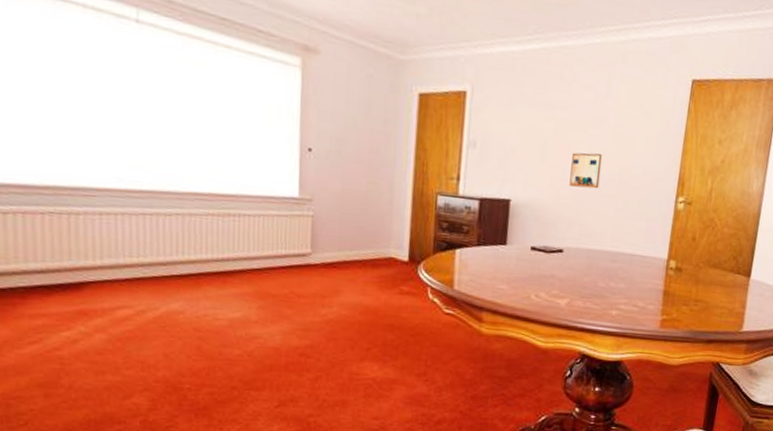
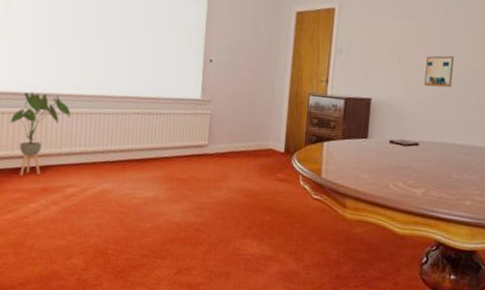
house plant: none [17,184,113,296] -> present [10,92,71,176]

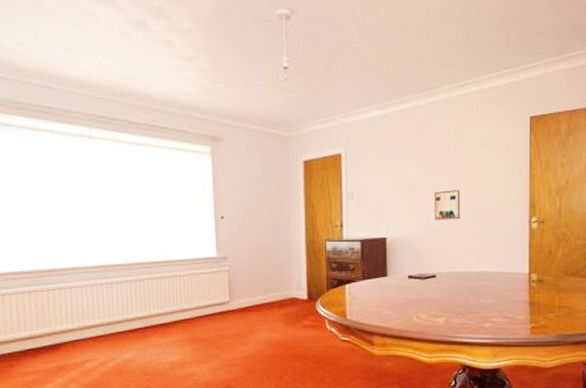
house plant: present [10,92,71,176] -> none [12,269,79,357]

